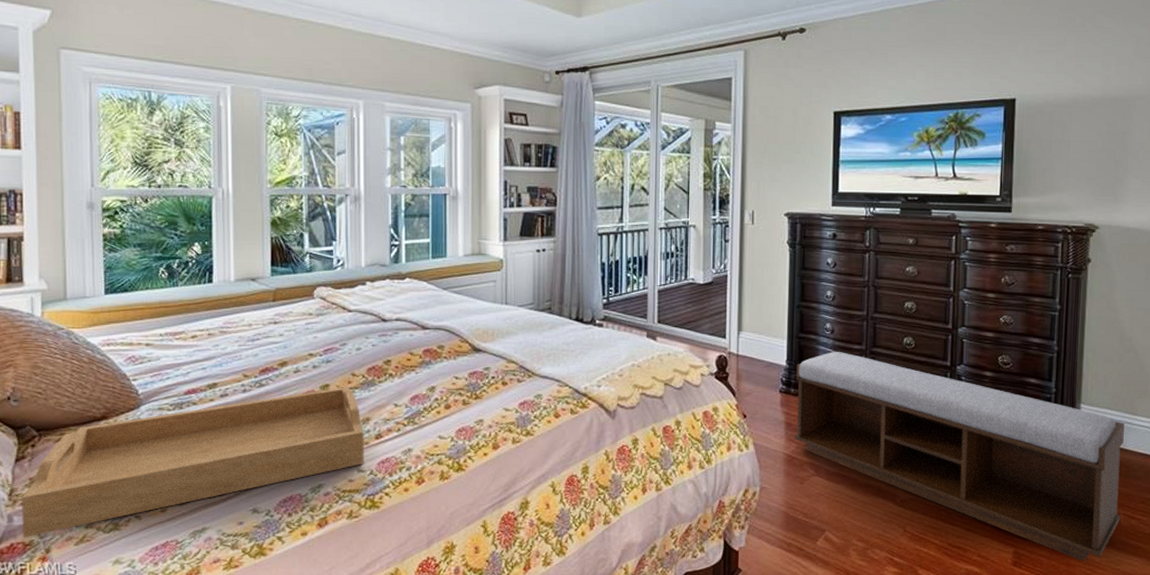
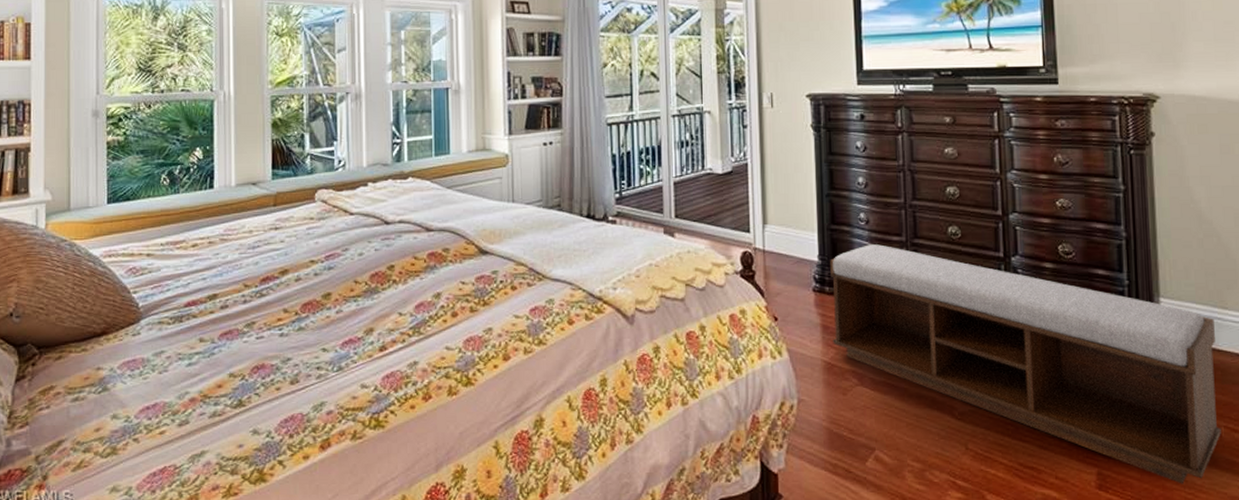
serving tray: present [21,386,364,538] -> none [20,294,368,464]

